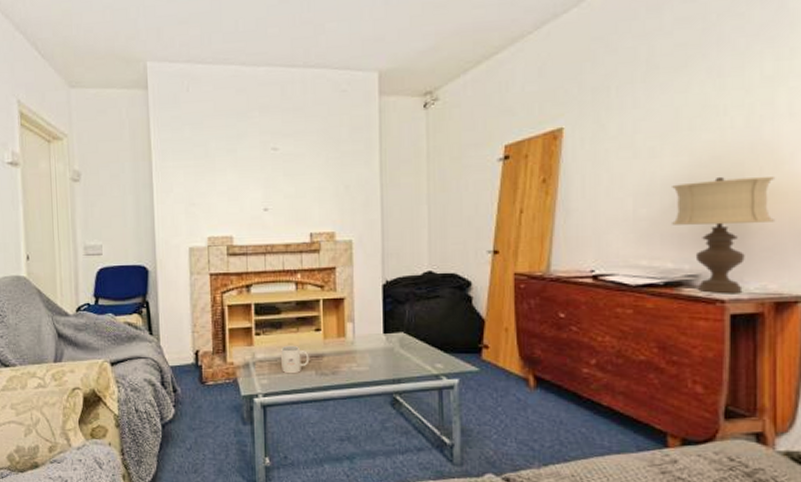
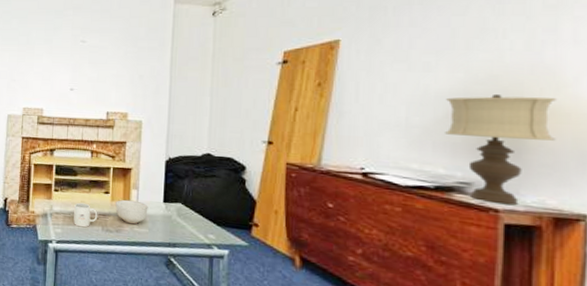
bowl: none [329,335,367,363] -> present [115,199,148,225]

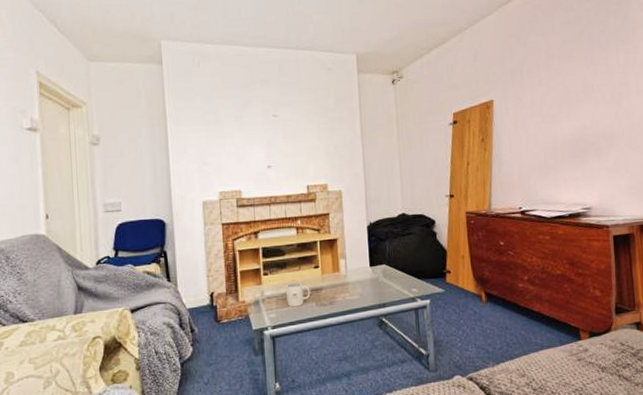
bowl: present [115,199,148,225] -> none [326,269,357,294]
table lamp: present [445,95,558,206] -> none [569,135,635,221]

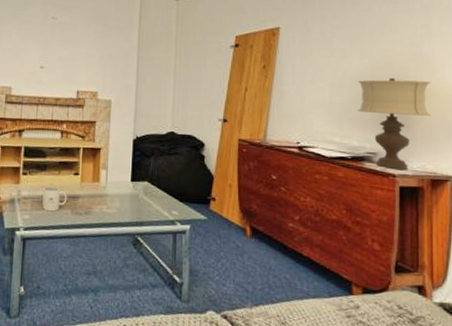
table lamp: none [569,135,635,221] -> present [358,78,431,171]

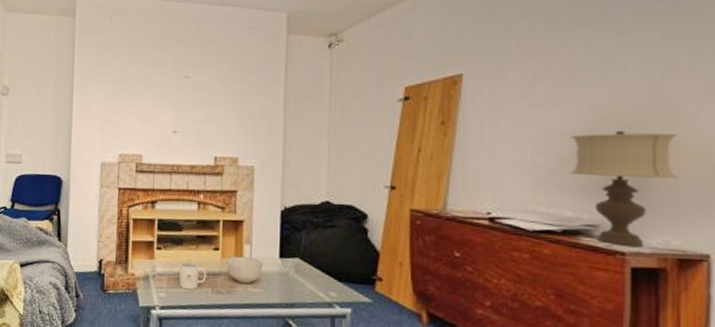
bowl: none [85,180,117,206] -> present [226,256,263,284]

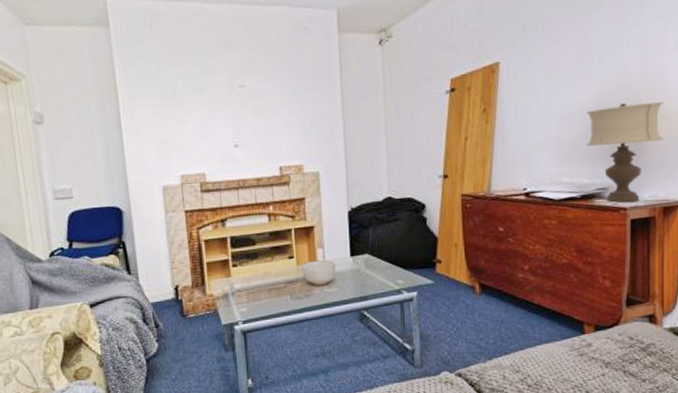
mug: present [178,261,207,290] -> none [256,273,285,301]

